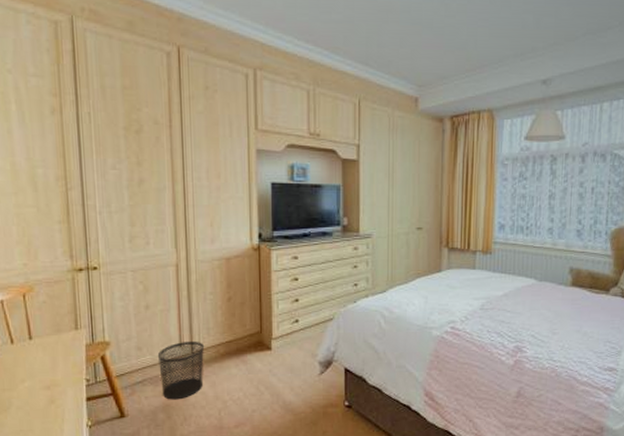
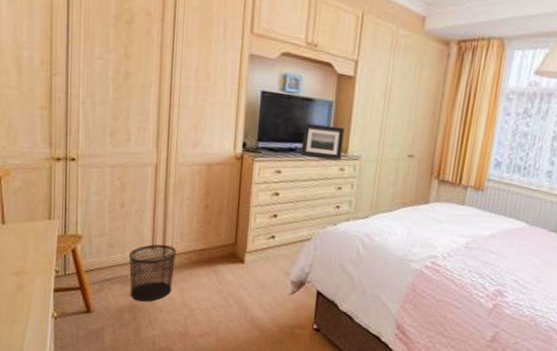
picture frame: none [315,208,354,239] -> present [300,123,345,160]

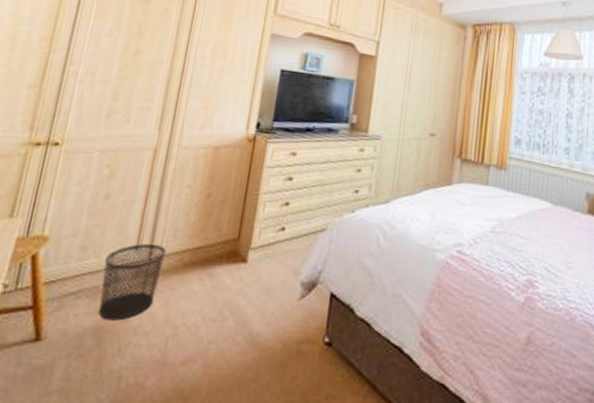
picture frame: present [300,123,345,160] -> none [318,102,365,140]

